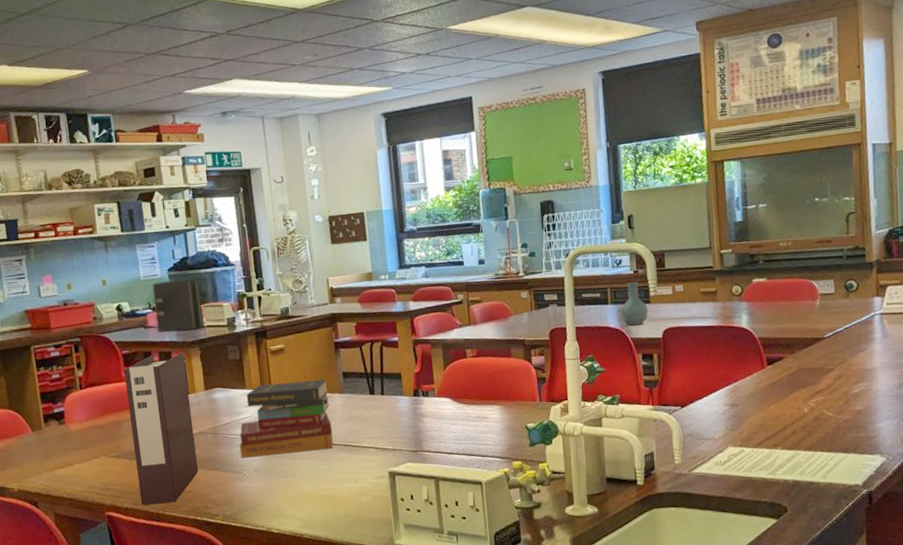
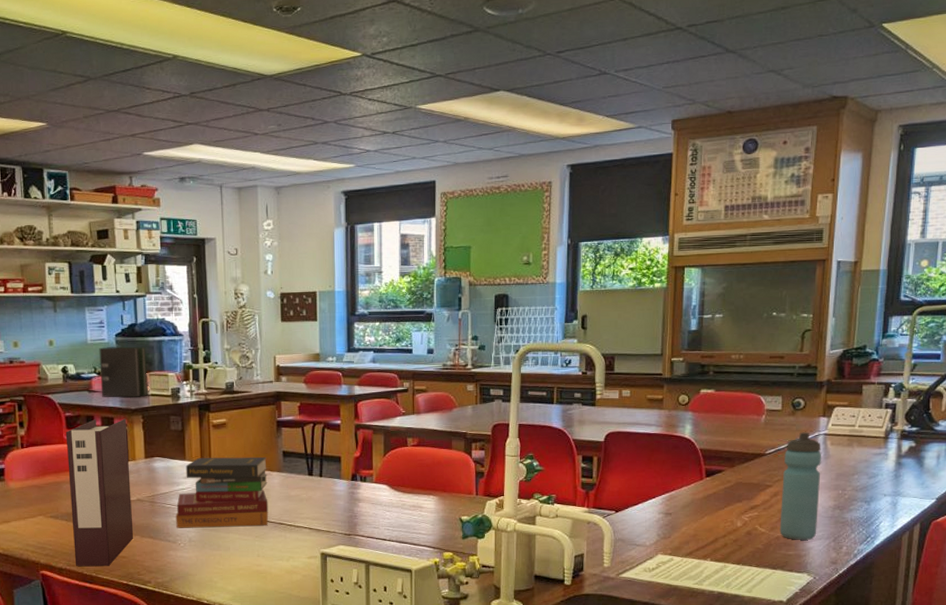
flask: present [620,282,649,326] -> none [564,383,593,427]
water bottle: none [843,313,885,422] -> present [779,432,821,540]

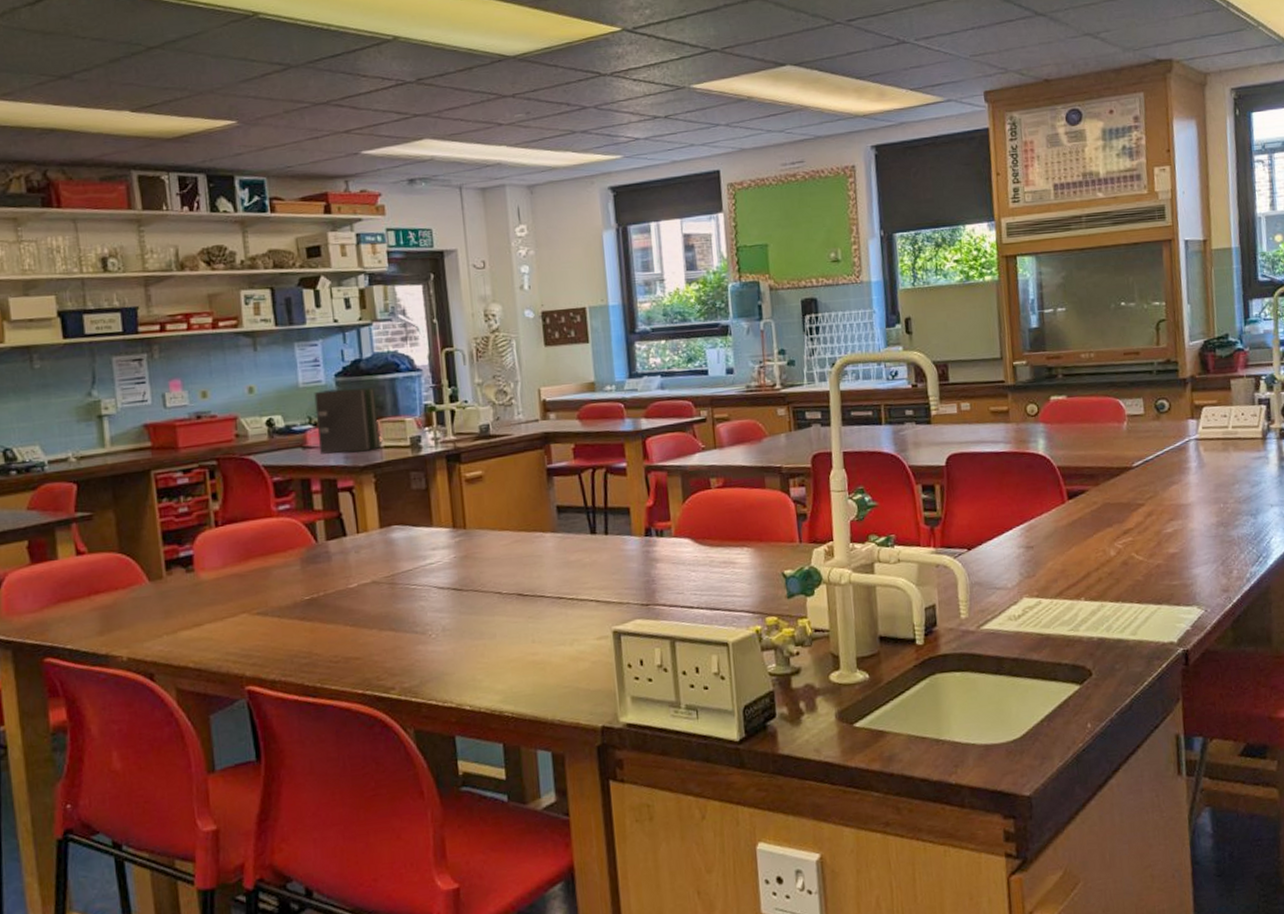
binder: present [65,418,134,566] -> none [273,479,370,676]
books: present [176,457,269,528] -> none [423,515,543,615]
water bottle: present [779,432,821,540] -> none [1154,438,1202,567]

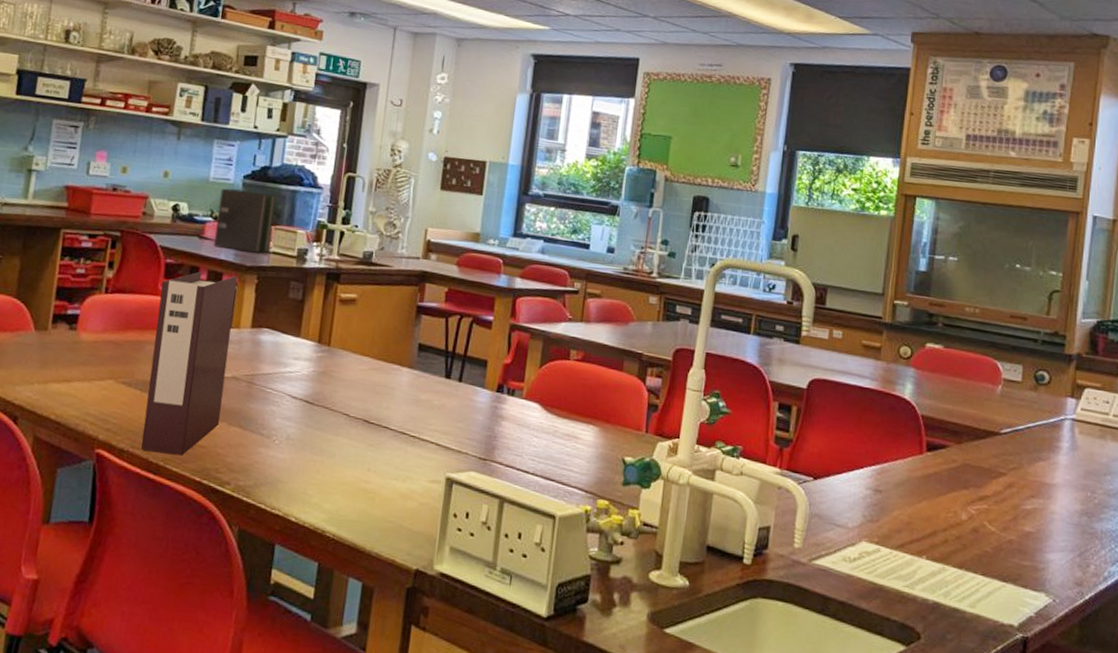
binder: none [273,479,370,676] -> present [141,271,238,456]

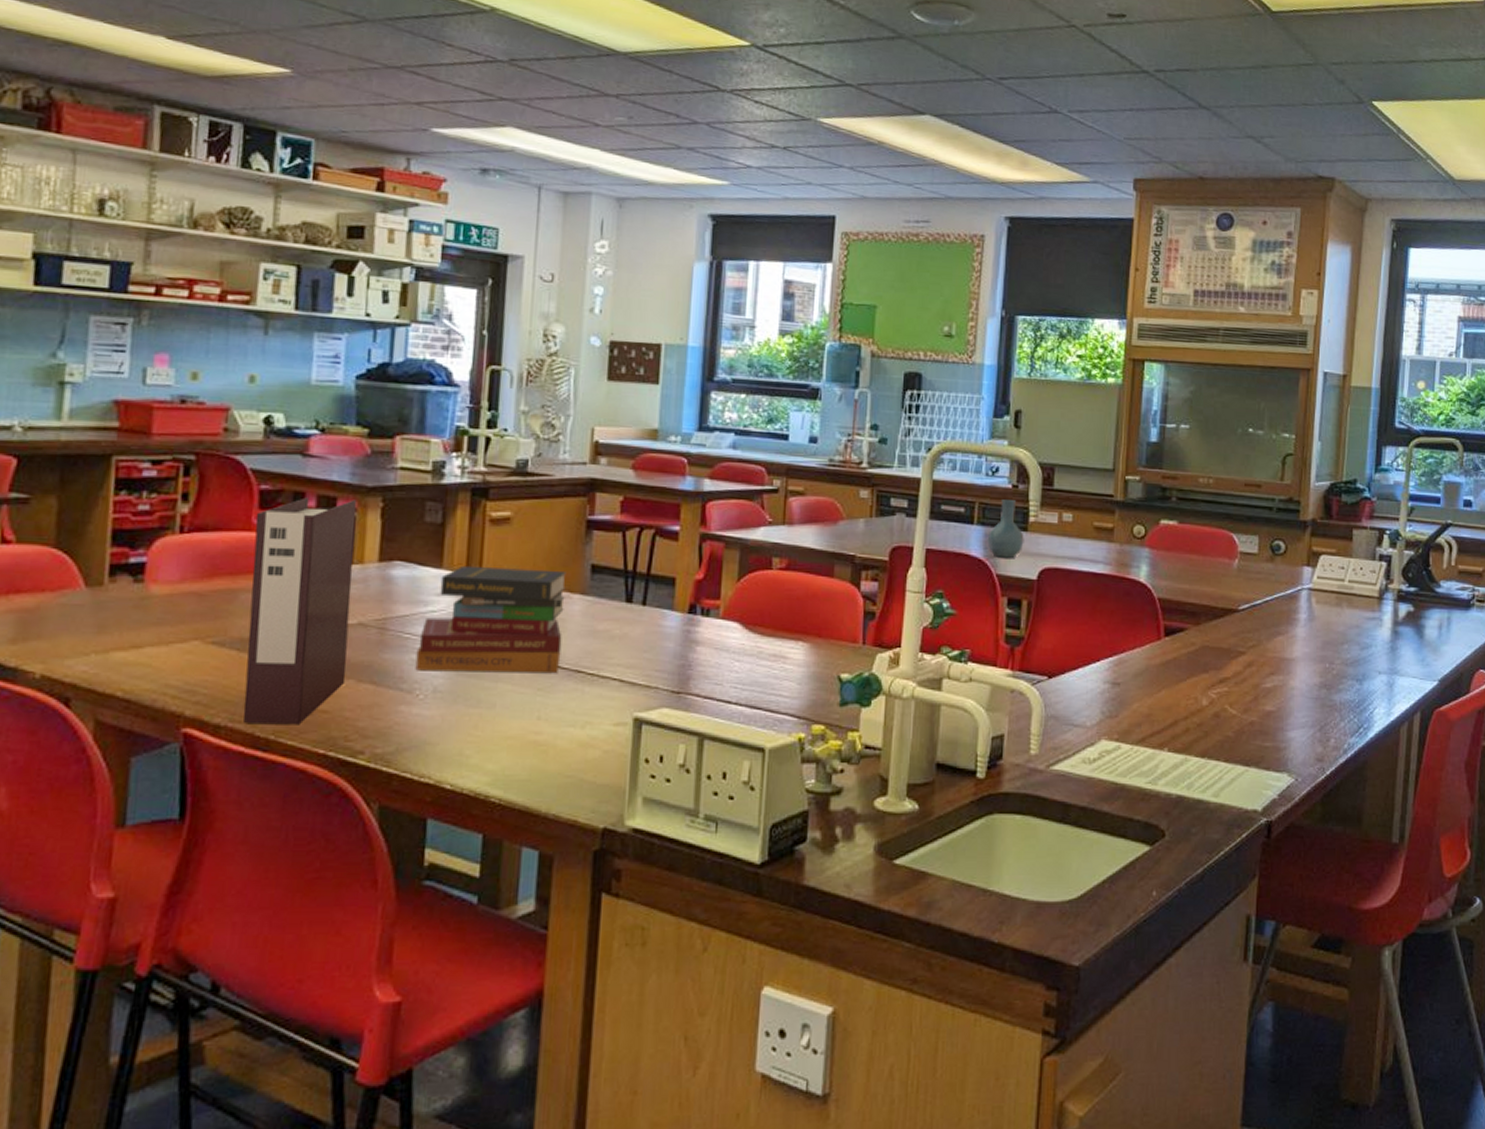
binder: present [214,188,277,253] -> none [323,392,402,470]
books: none [274,336,398,432] -> present [415,565,567,673]
flask: none [762,314,797,367] -> present [987,500,1024,558]

